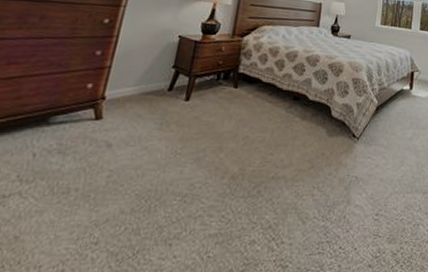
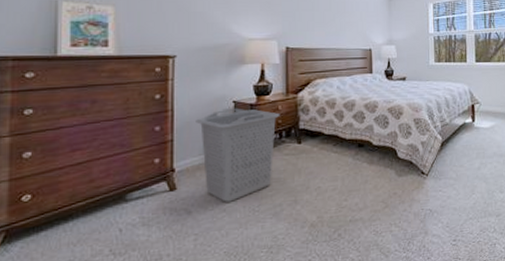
laundry basket: none [132,43,222,140] -> present [196,108,280,202]

